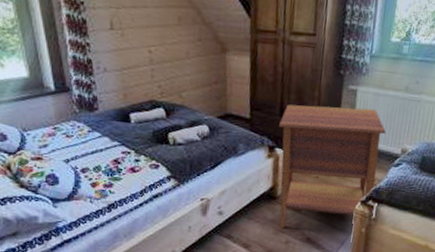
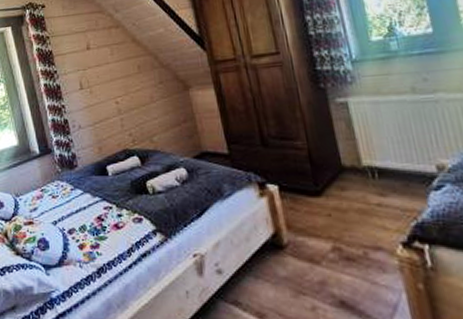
nightstand: present [279,104,387,228] -> none [263,120,415,288]

